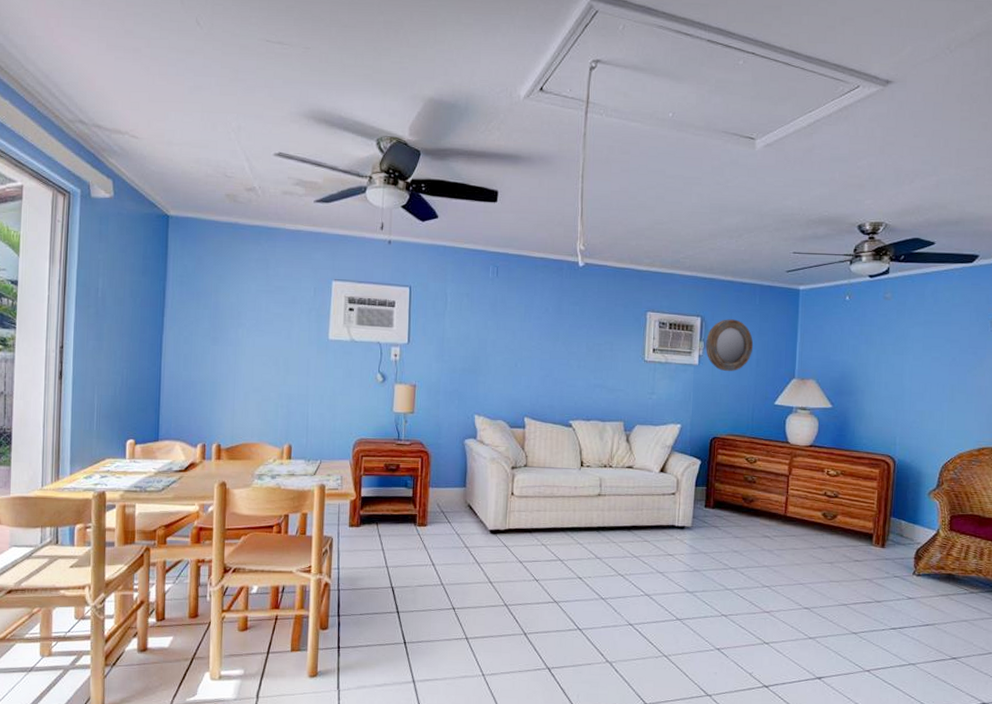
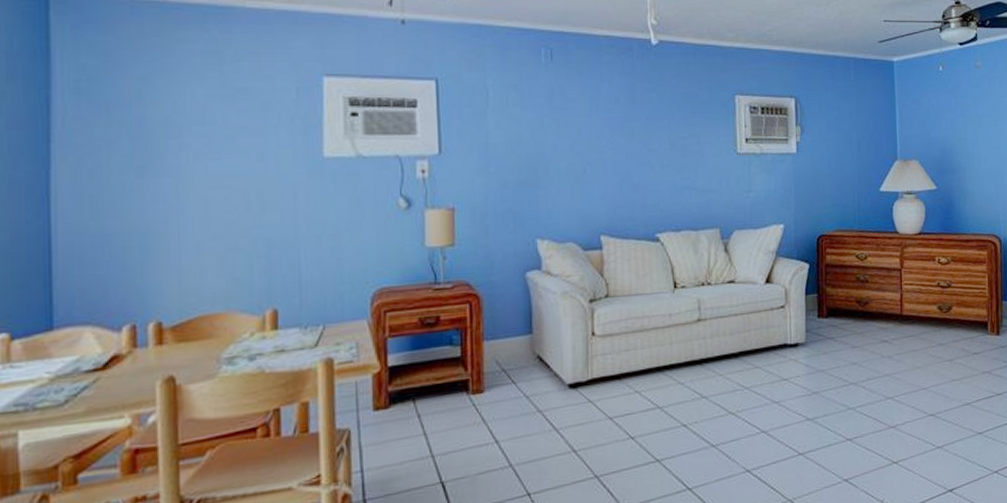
home mirror: present [706,319,754,371] -> none [802,98,853,158]

